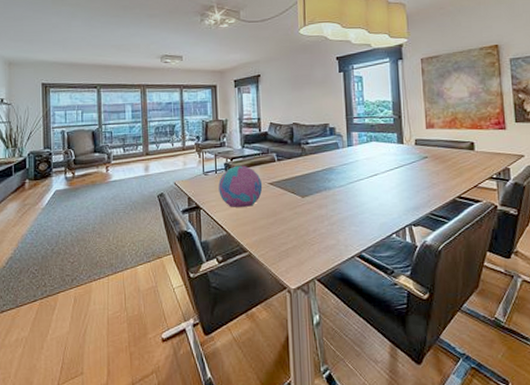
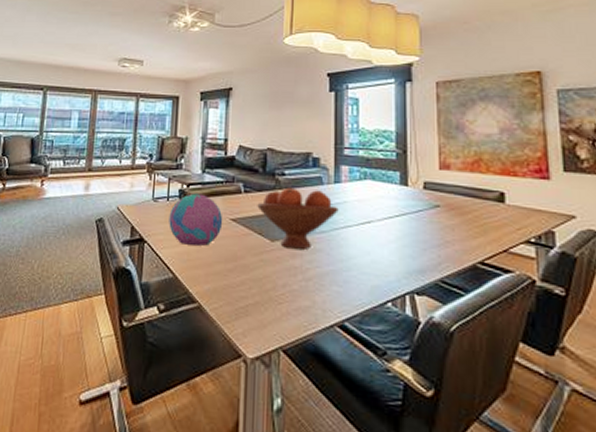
fruit bowl: none [289,153,352,202] -> present [257,187,339,249]

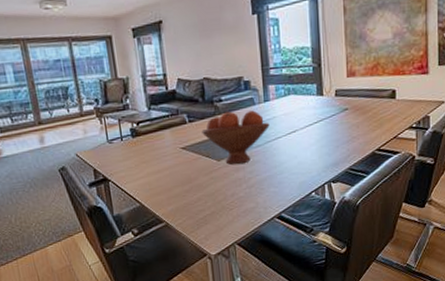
decorative ball: present [169,193,223,246] -> none [126,129,175,177]

